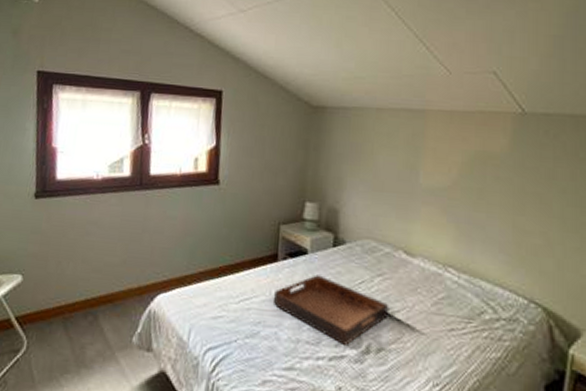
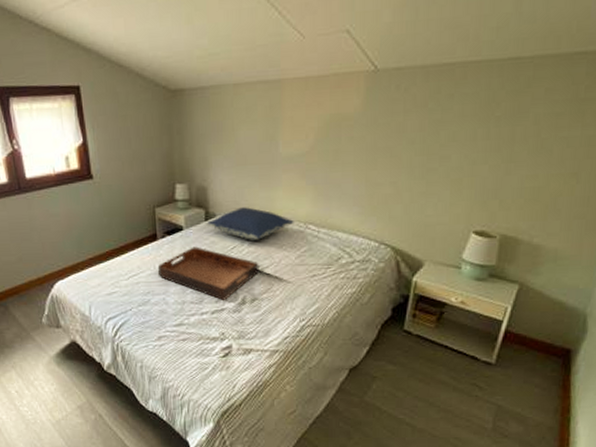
pillow: none [334,237,432,277] -> present [206,207,294,240]

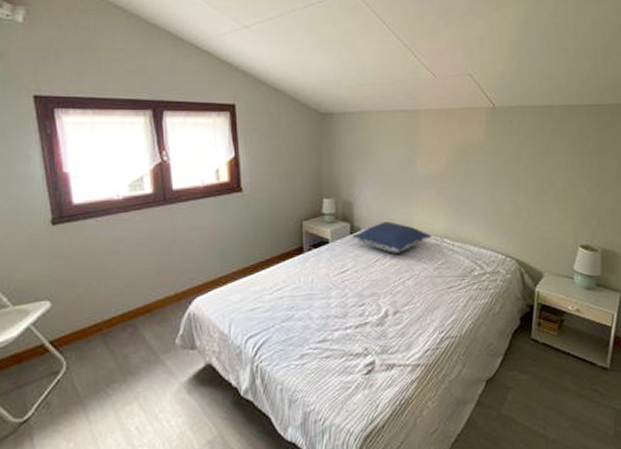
serving tray: present [157,246,259,300] -> none [302,259,401,314]

